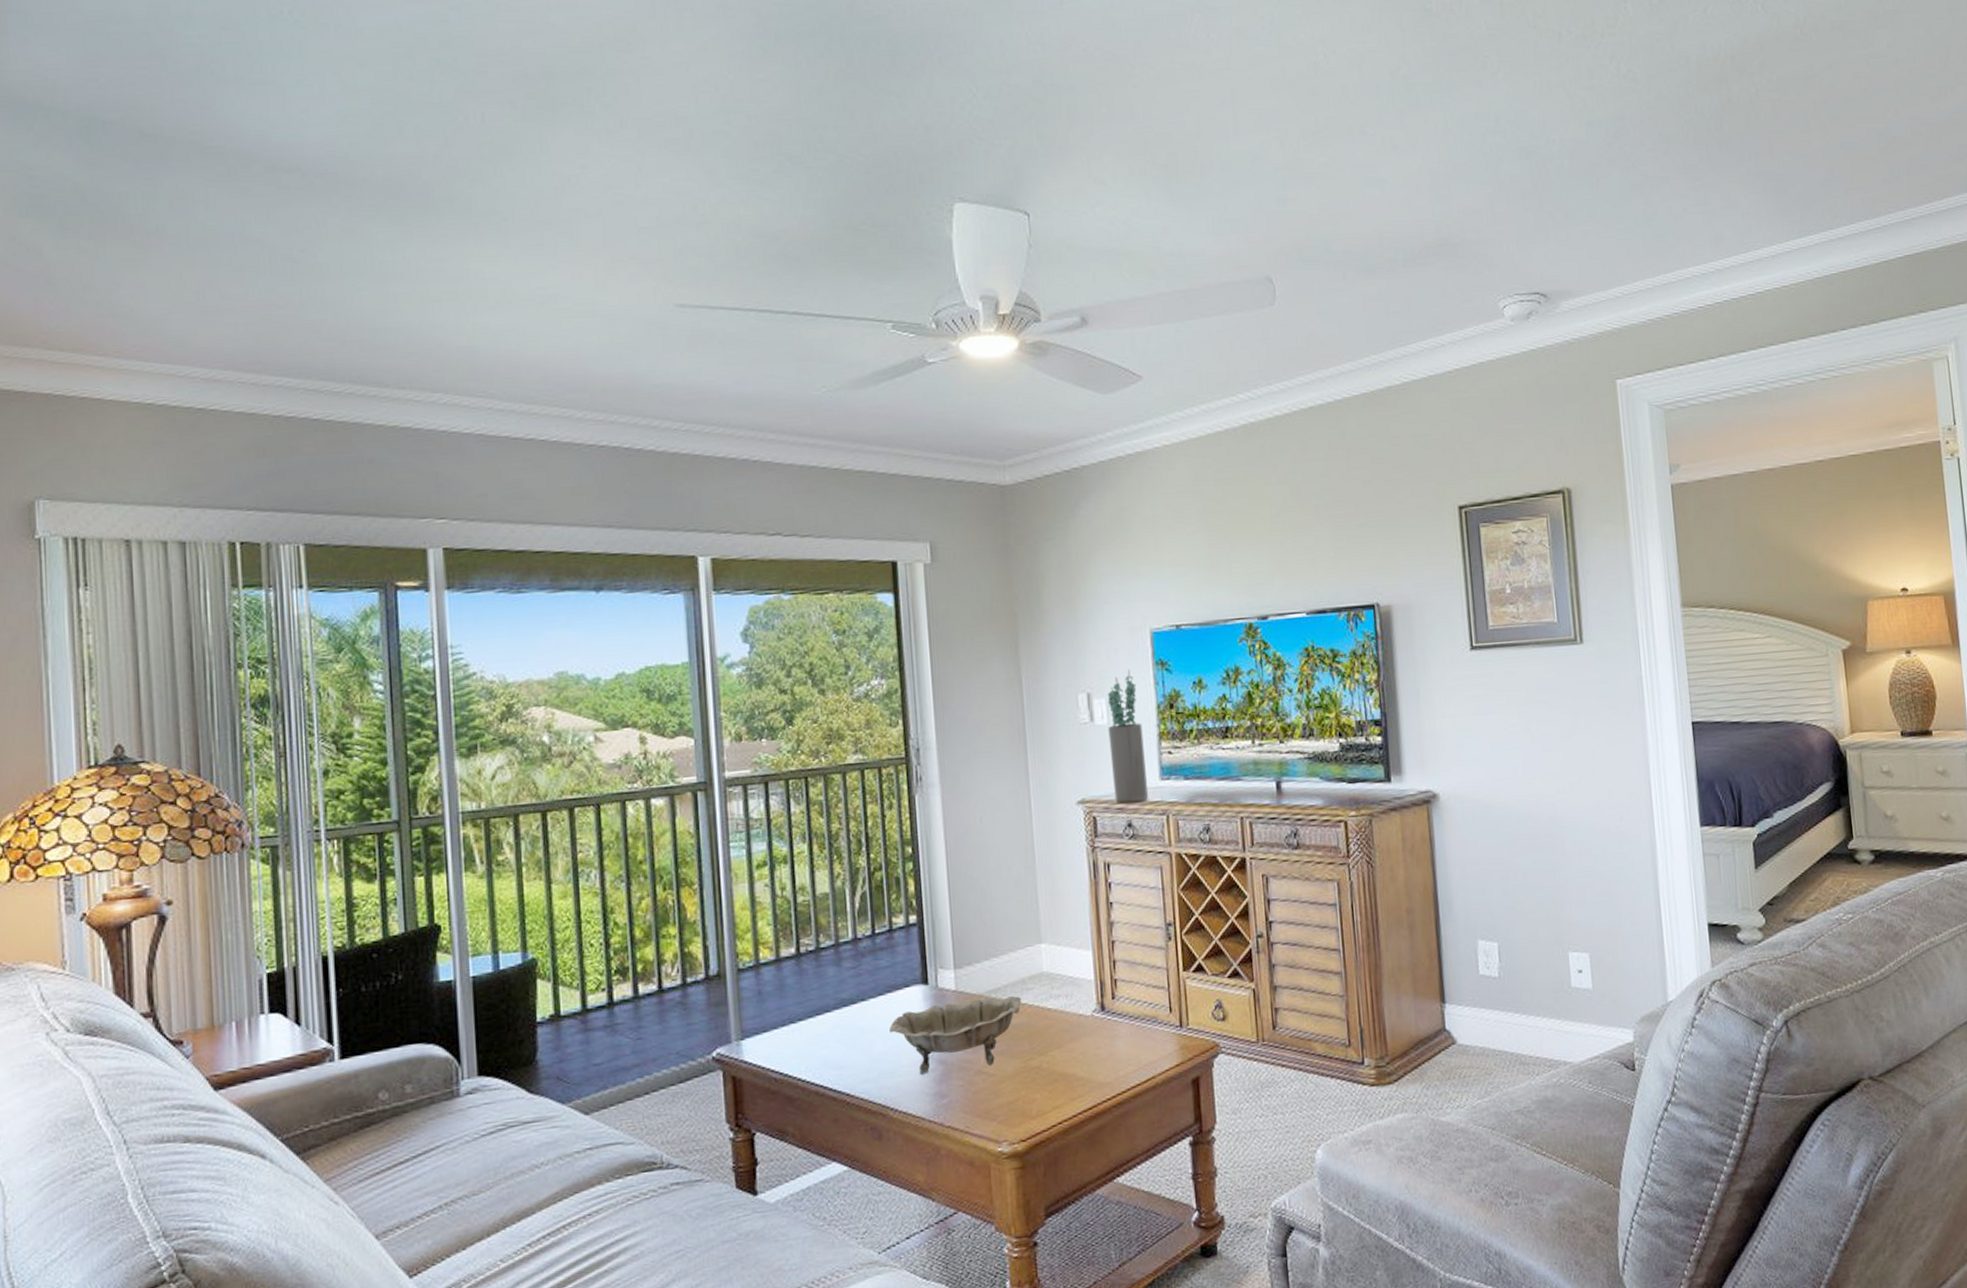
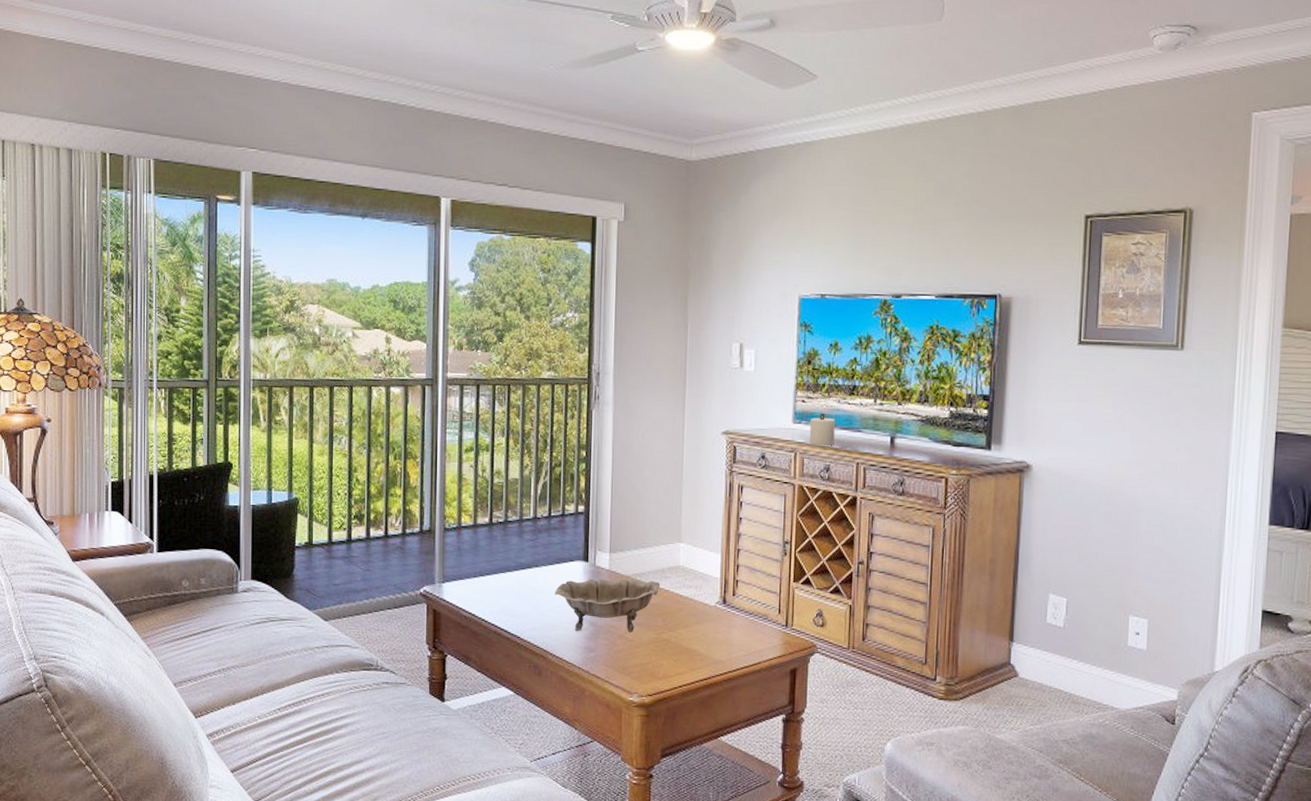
vase: present [1107,669,1149,805] -> none [753,327,783,440]
candle: none [1180,763,1212,804] -> present [809,413,835,446]

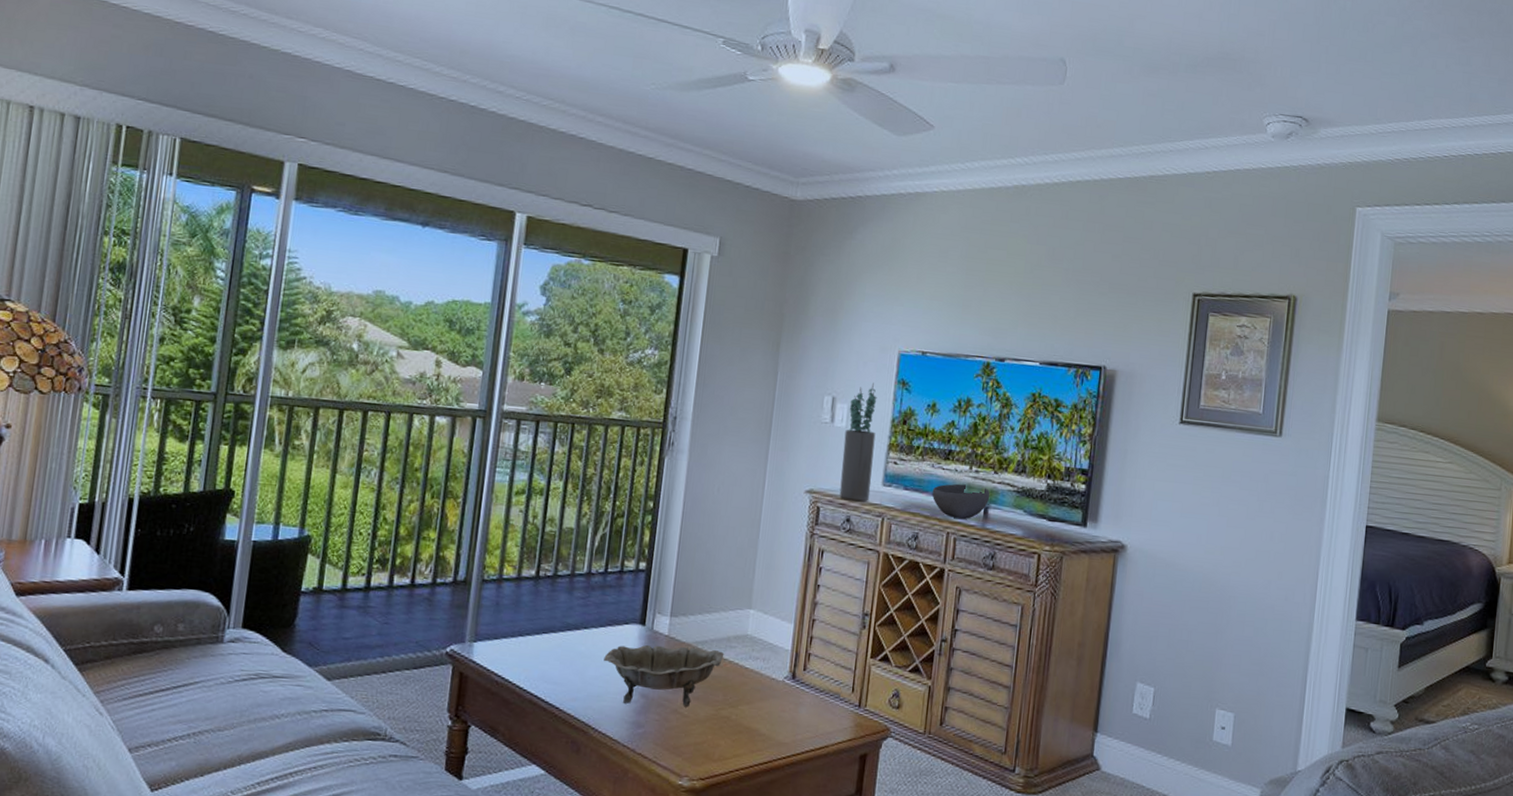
vase: none [753,327,783,440] -> present [839,382,877,503]
candle: present [809,413,835,446] -> none [898,476,928,513]
decorative bowl: none [840,416,896,449] -> present [932,483,990,519]

